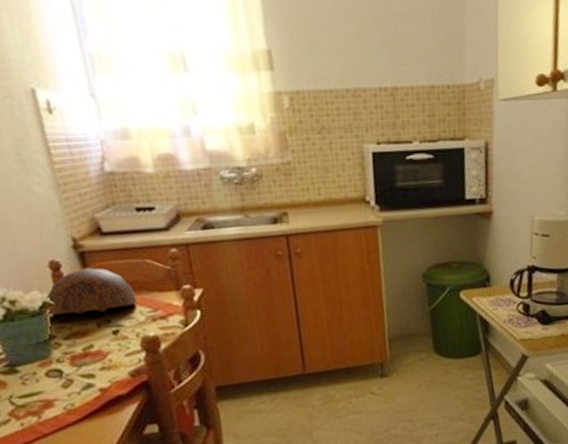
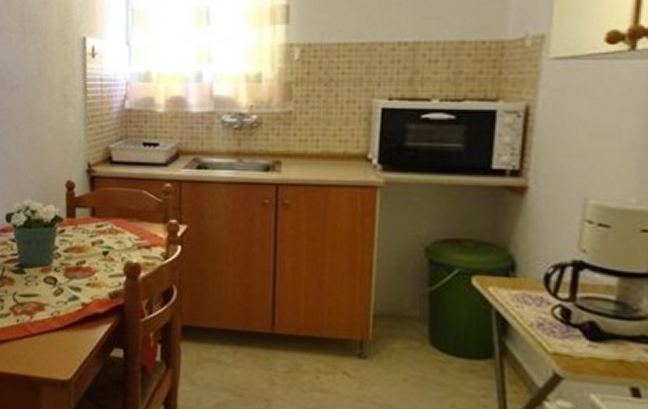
bowl: present [44,267,138,315] -> none [55,191,129,233]

